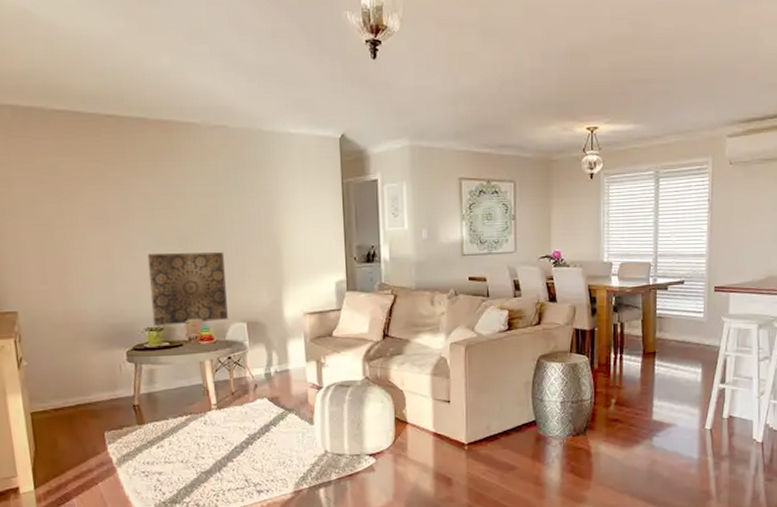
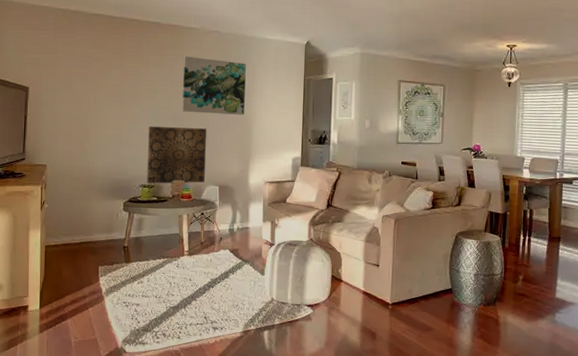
wall art: none [184,161,270,233] -> present [182,56,246,115]

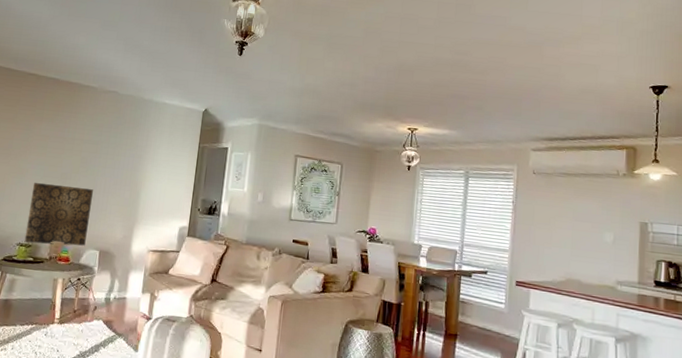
wall art: present [182,56,246,115] -> none [70,114,141,178]

